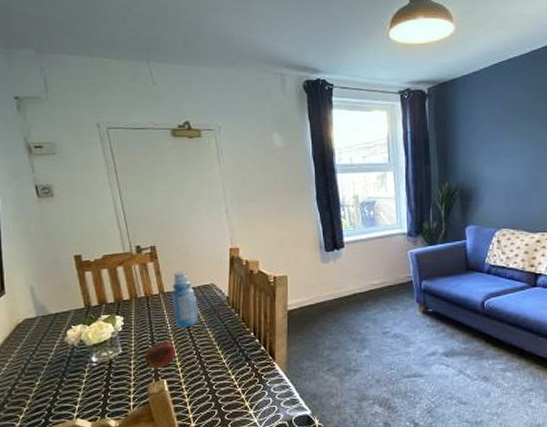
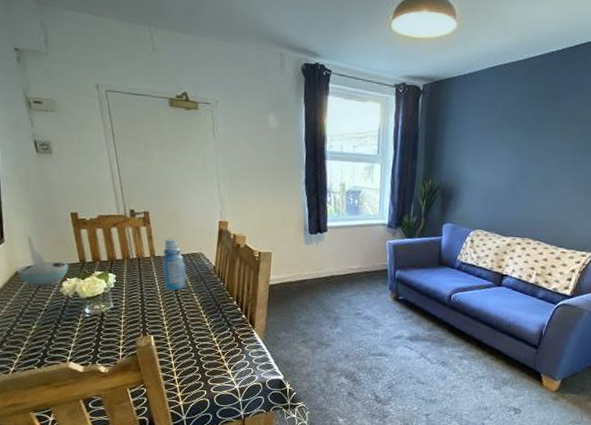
bowl: none [18,309,73,338] -> present [17,261,68,287]
fruit: present [144,342,175,369] -> none [134,302,163,326]

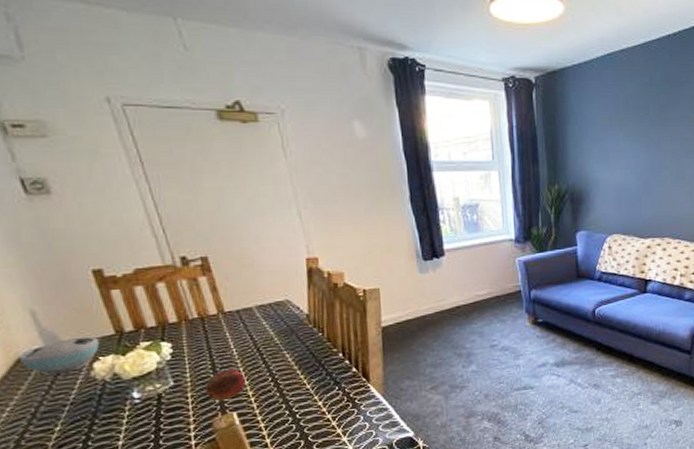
fruit: none [134,302,163,326] -> present [204,369,246,402]
bottle: present [162,238,186,291] -> none [234,286,272,353]

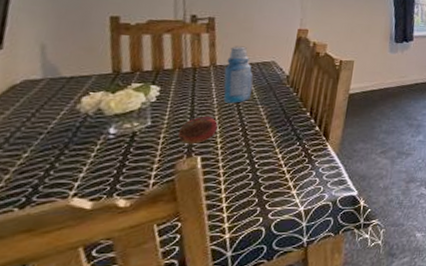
bowl: present [18,336,99,375] -> none [13,72,95,104]
bottle: none [234,286,272,353] -> present [223,45,254,103]

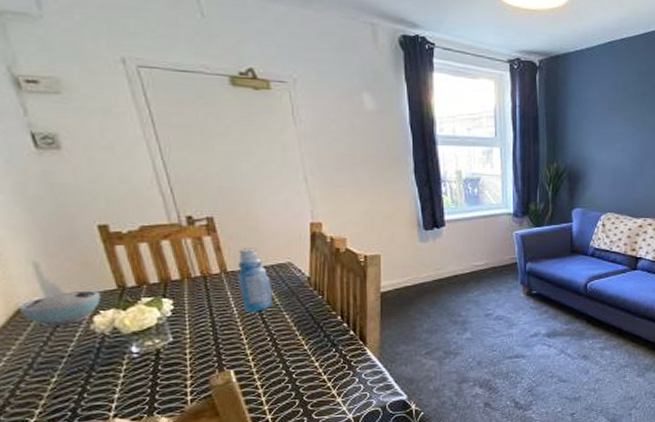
bowl: none [13,72,95,104] -> present [18,290,100,326]
fruit: present [177,117,218,145] -> none [203,328,244,359]

